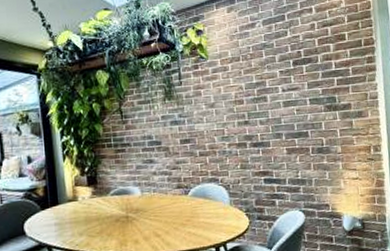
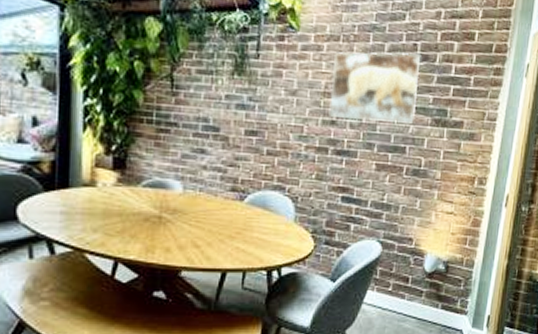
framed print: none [238,58,310,119] -> present [328,51,422,124]

